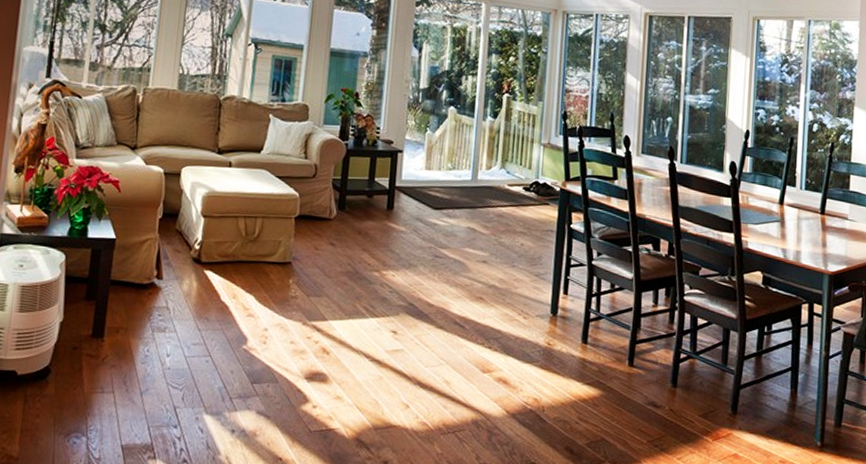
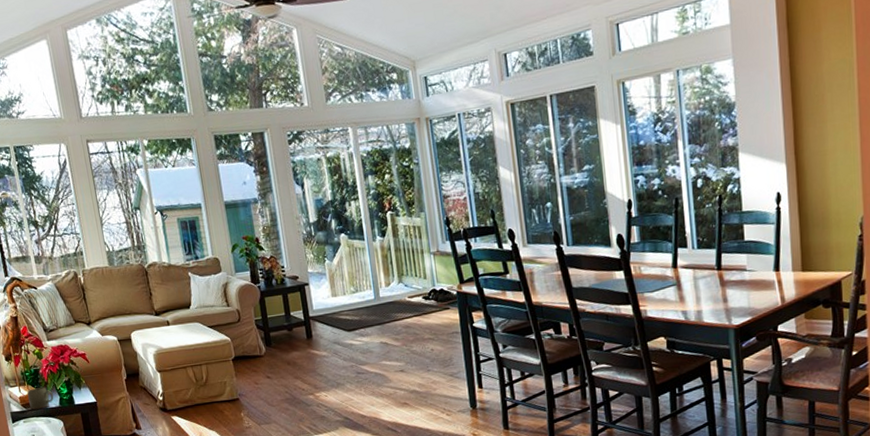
mug: none [28,210,64,236] -> present [27,387,54,410]

